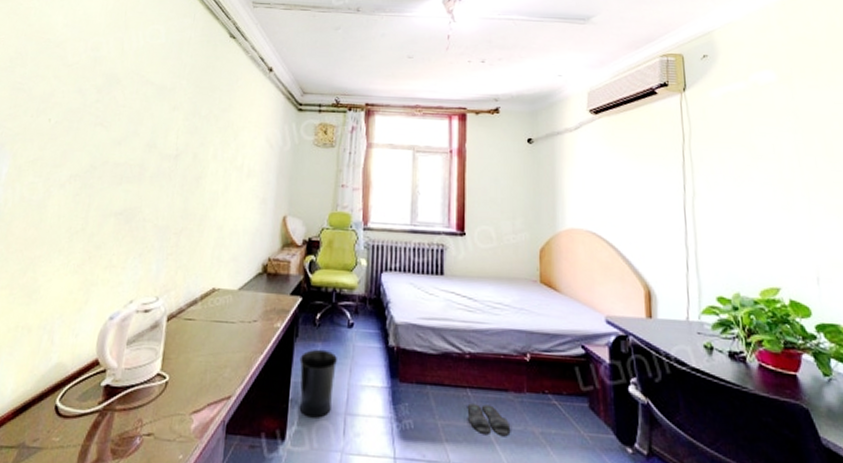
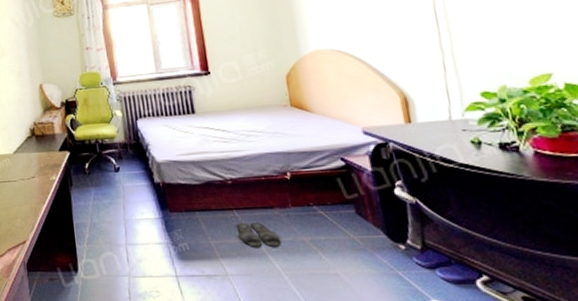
waste bin: present [299,349,338,418] -> none [77,193,113,251]

